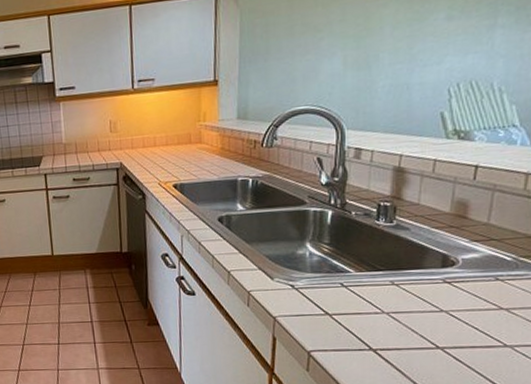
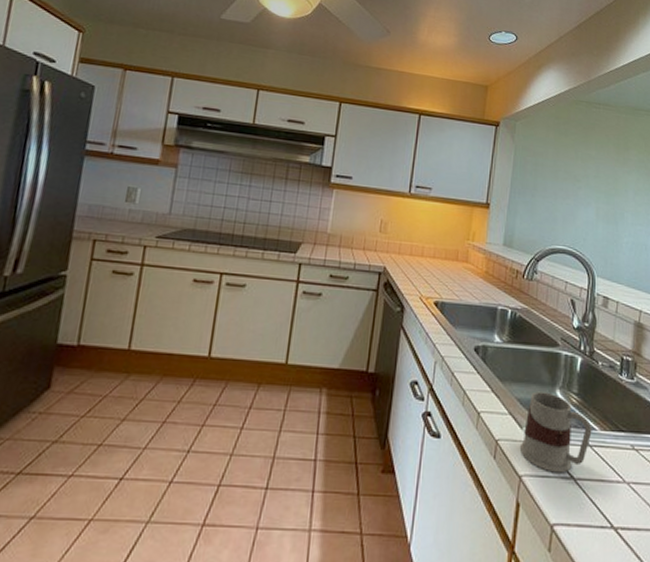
mug: none [271,246,347,312] -> present [519,391,592,473]

